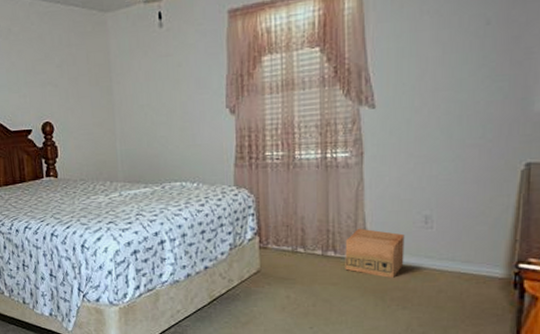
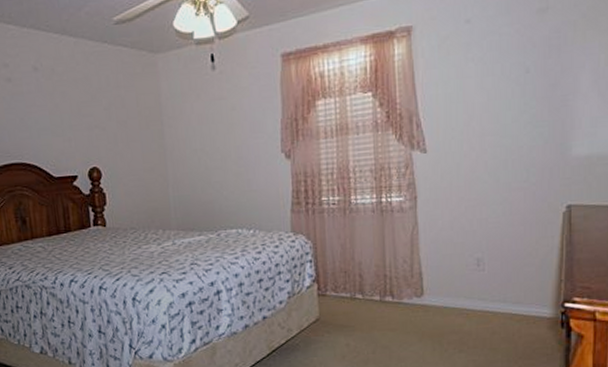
cardboard box: present [345,228,405,278] -> none [402,272,459,322]

